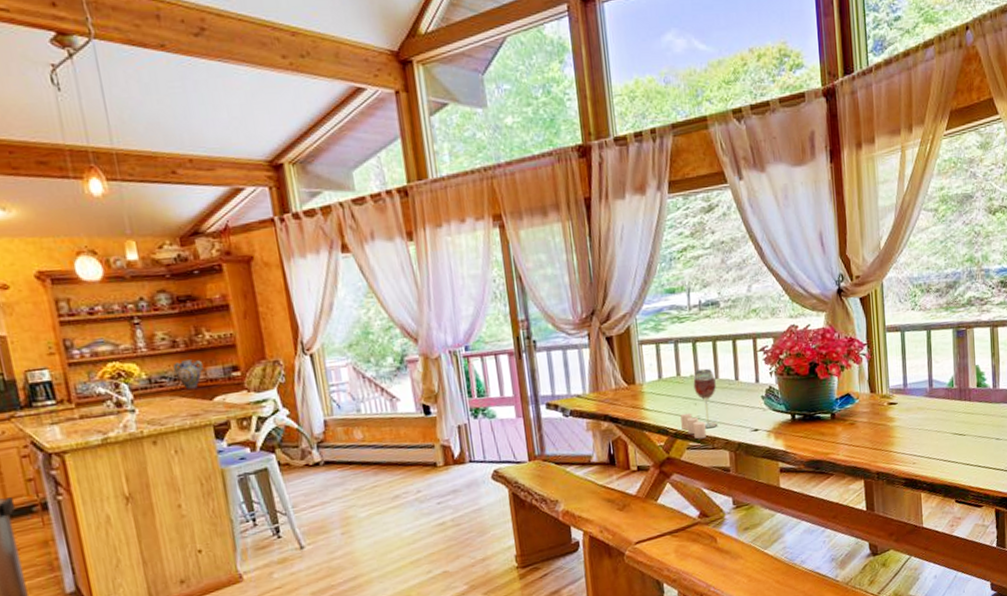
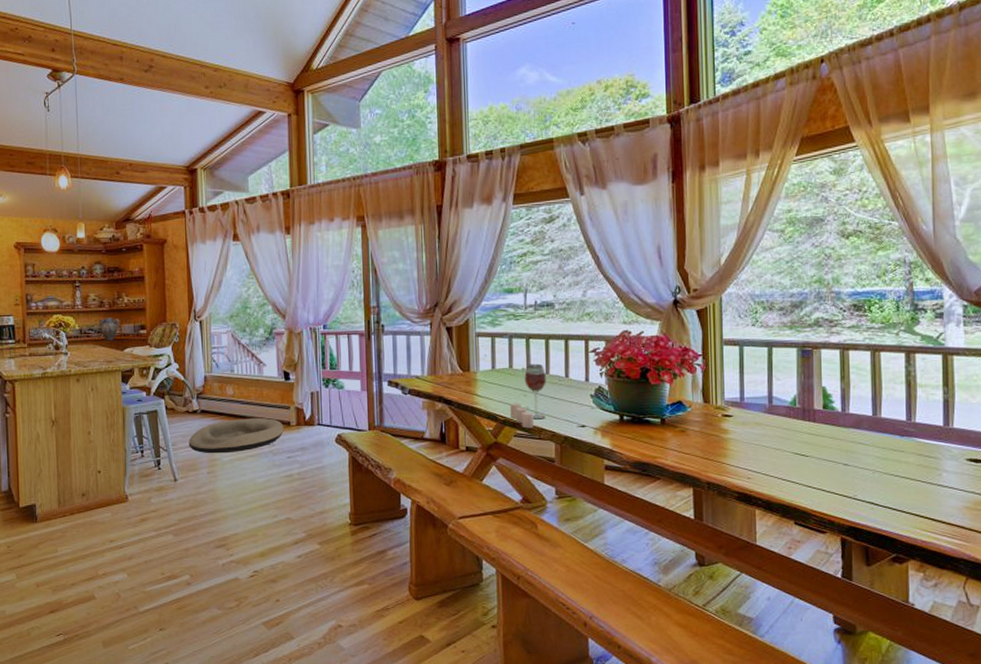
dog bed: none [312,461,430,512] -> present [188,417,284,454]

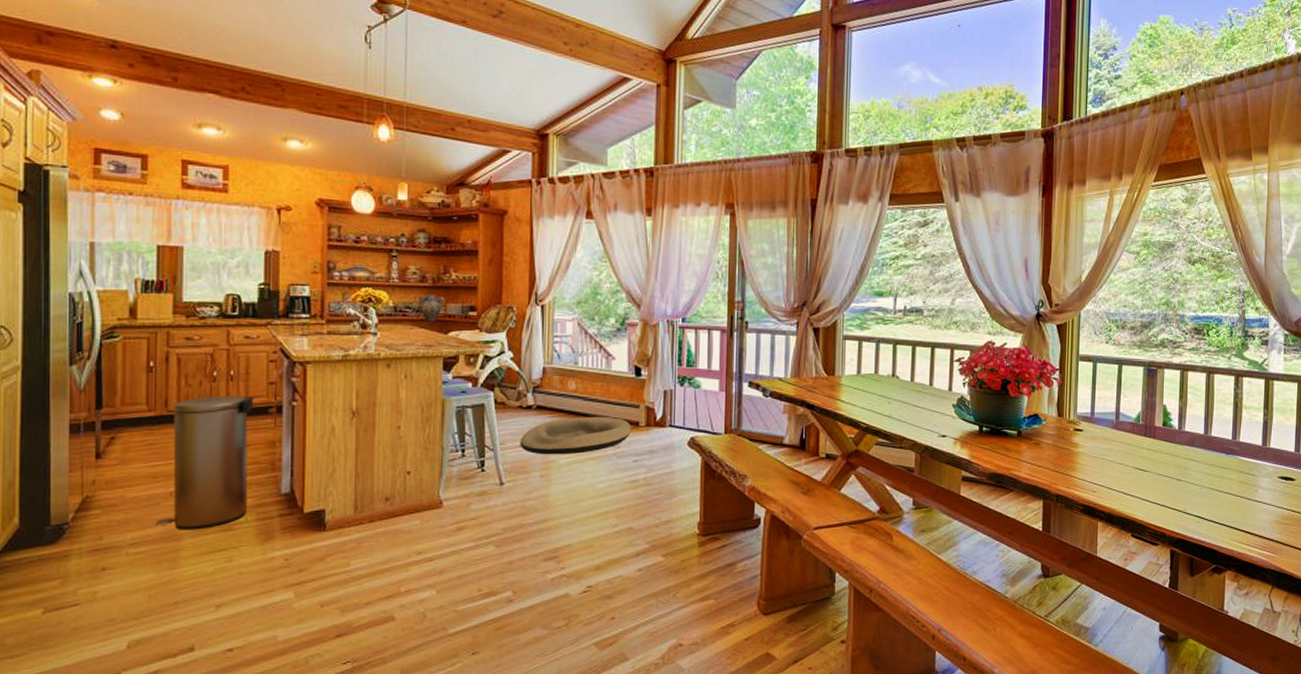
candle: present [510,403,534,429] -> none [873,410,896,437]
wineglass: present [524,363,546,420] -> none [889,370,911,428]

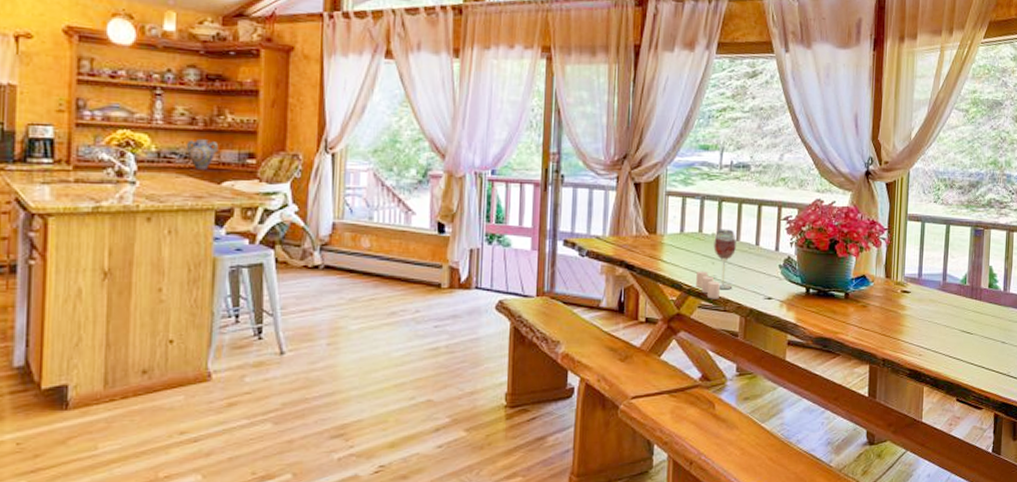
dog bed: present [520,416,631,455] -> none [304,277,432,321]
candle: none [873,410,896,437] -> present [696,271,720,299]
wineglass: none [889,370,911,428] -> present [713,229,736,290]

